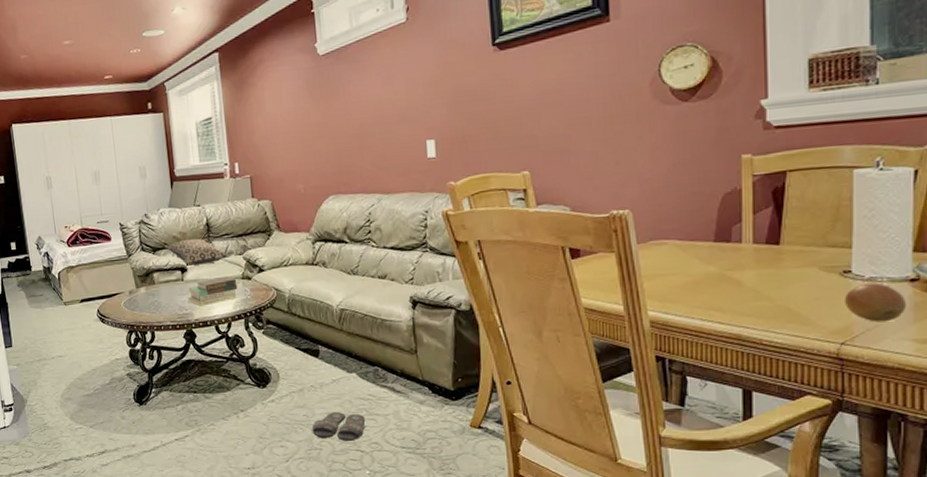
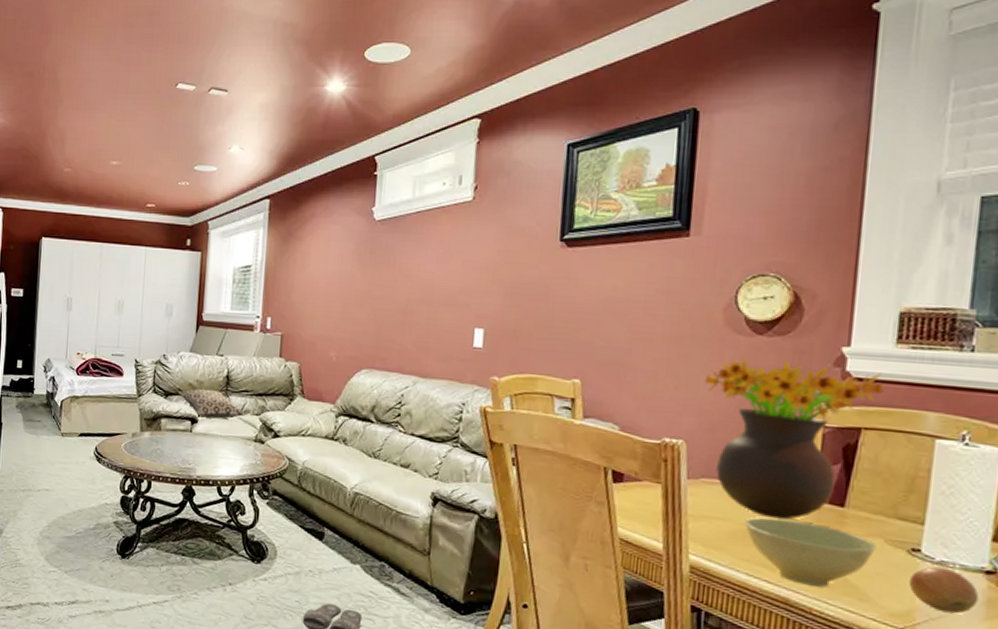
books: present [187,276,238,307] -> none [192,435,249,464]
flower arrangement: none [642,117,802,266] -> present [705,356,884,520]
bowl: none [693,264,812,320] -> present [744,517,876,587]

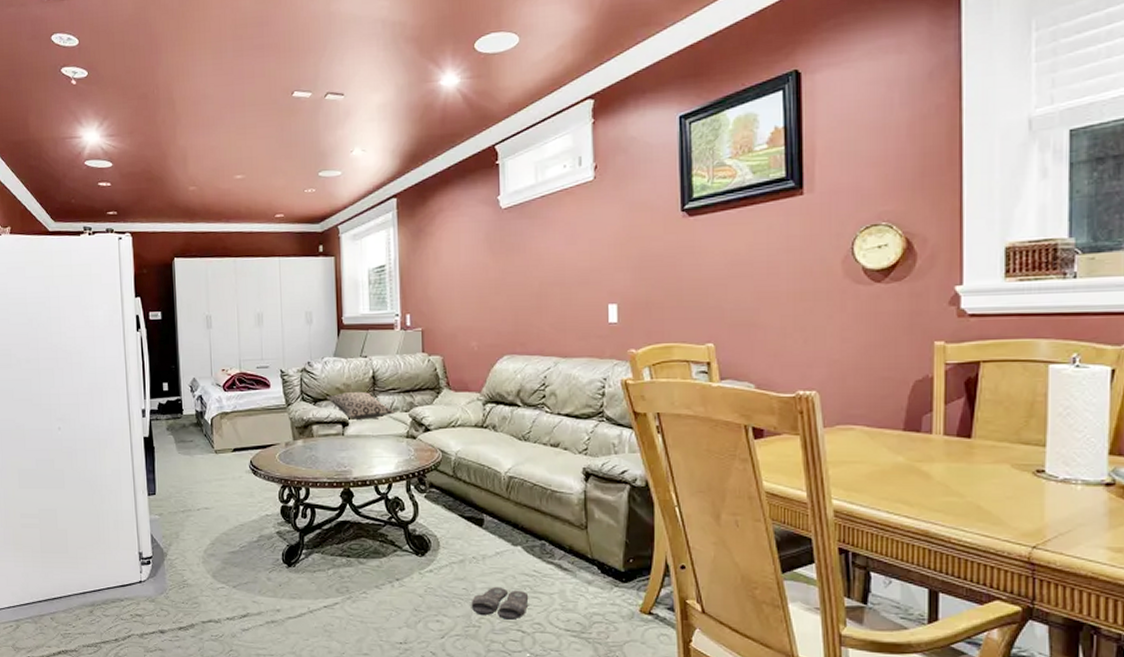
flower arrangement: present [705,356,884,520] -> none [832,304,997,456]
bowl: present [744,517,876,587] -> none [880,456,1004,516]
fruit: present [908,566,980,614] -> none [1036,484,1102,527]

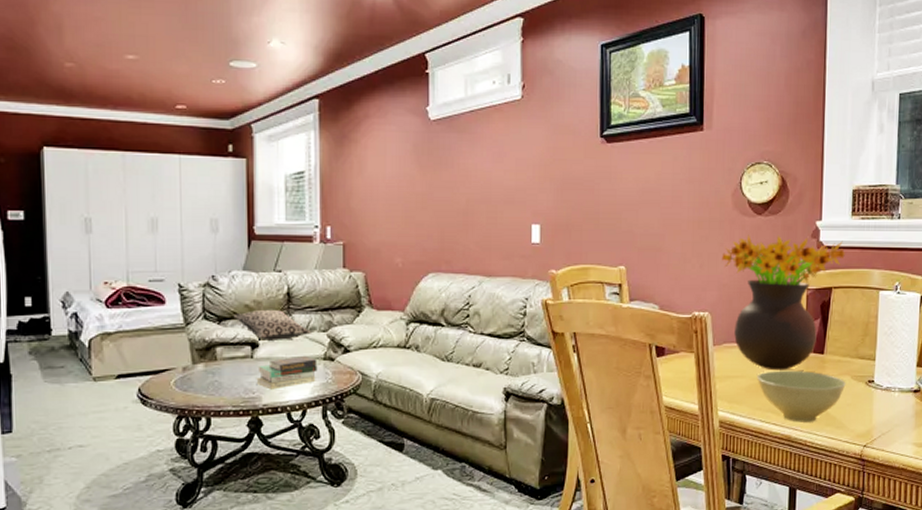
books: none [347,433,401,464] -> present [256,355,318,390]
flower arrangement: none [832,304,997,456] -> present [722,234,845,371]
bowl: none [880,456,1004,516] -> present [756,370,846,422]

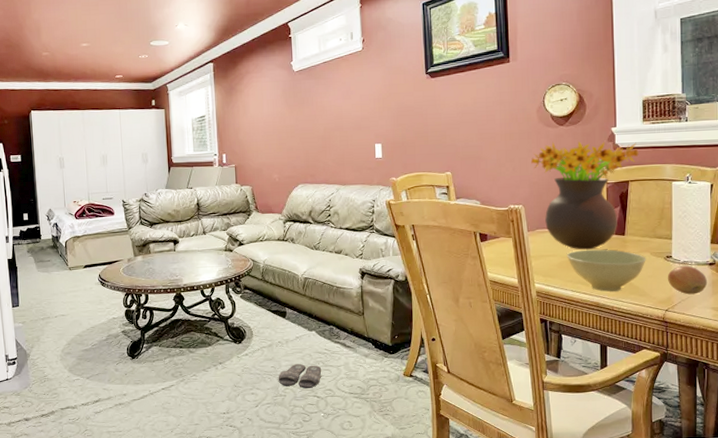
pillow: present [233,309,311,341] -> none [160,215,215,238]
books: present [256,355,318,390] -> none [178,248,221,274]
fruit: none [867,392,911,428] -> present [667,265,708,295]

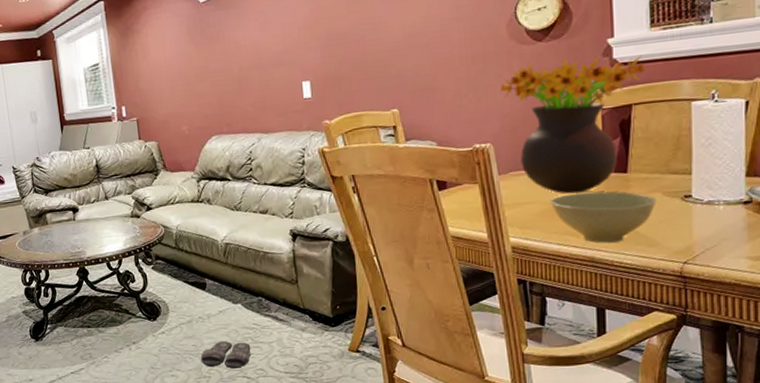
fruit: present [667,265,708,295] -> none [685,205,742,242]

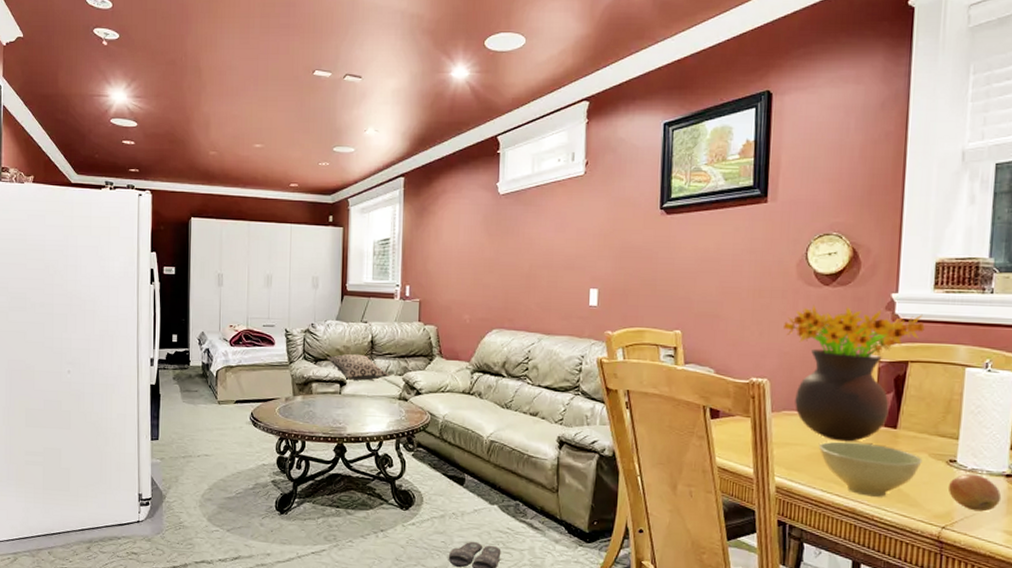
pillow: none [56,179,119,206] -> present [327,353,389,381]
fruit: none [685,205,742,242] -> present [947,473,1002,512]

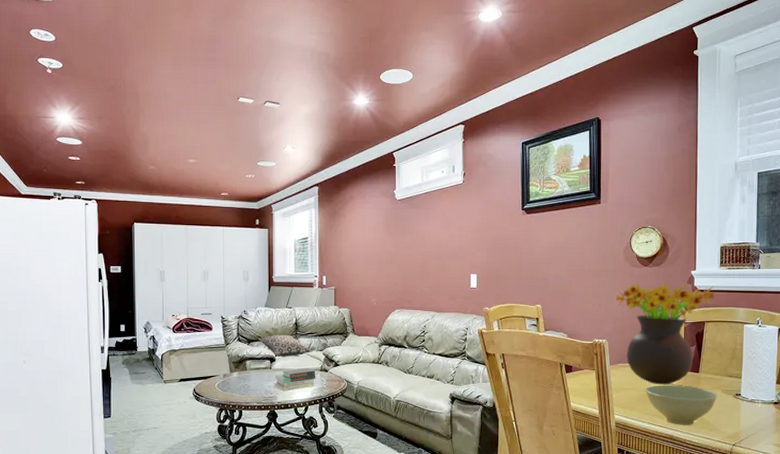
books: none [342,394,394,422] -> present [273,367,316,392]
fruit: present [947,473,1002,512] -> none [735,403,772,431]

